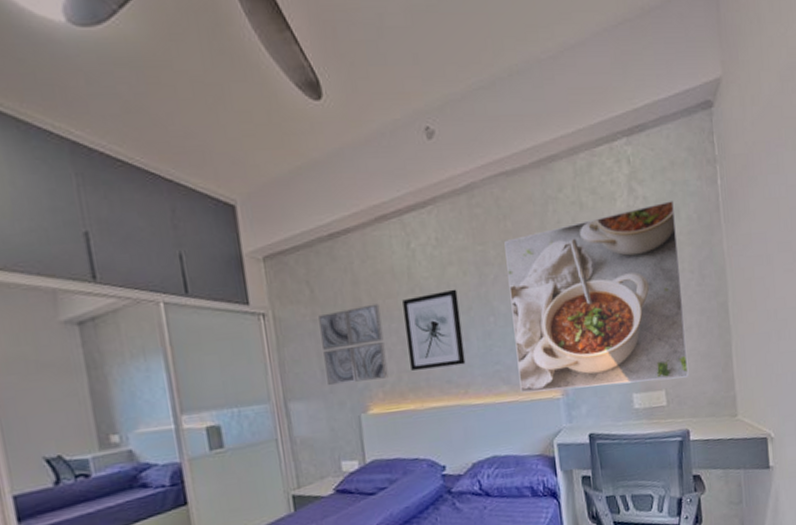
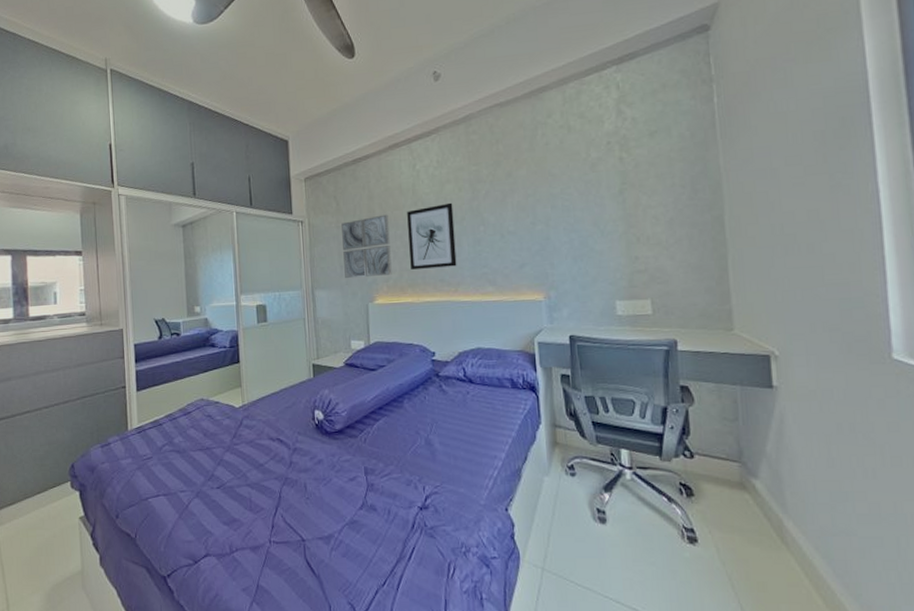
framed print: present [504,201,689,394] -> none [496,120,678,294]

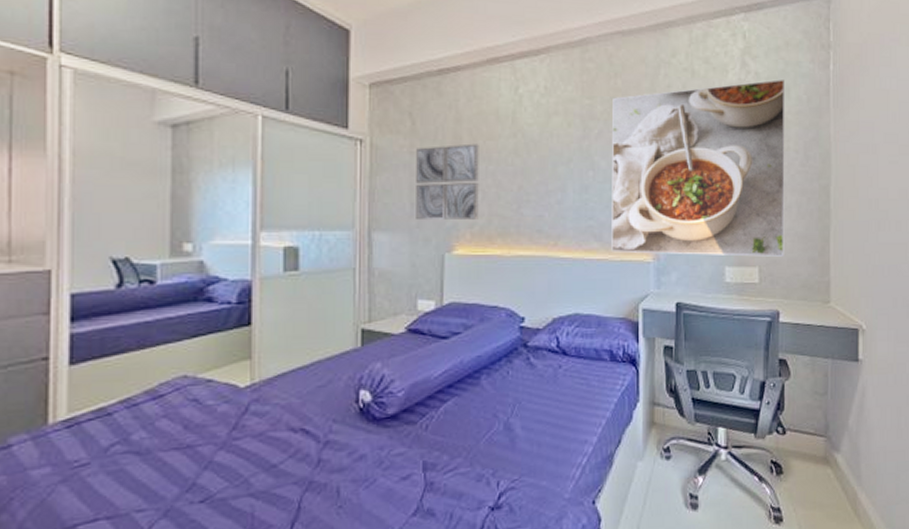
wall art: present [407,202,457,270] -> none [503,138,560,216]
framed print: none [496,120,678,294] -> present [611,79,785,257]

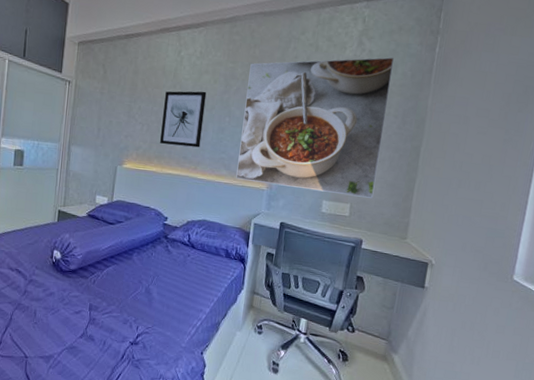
wall art: present [416,143,479,221] -> none [100,89,149,145]
wall art: none [503,138,560,216] -> present [160,91,207,148]

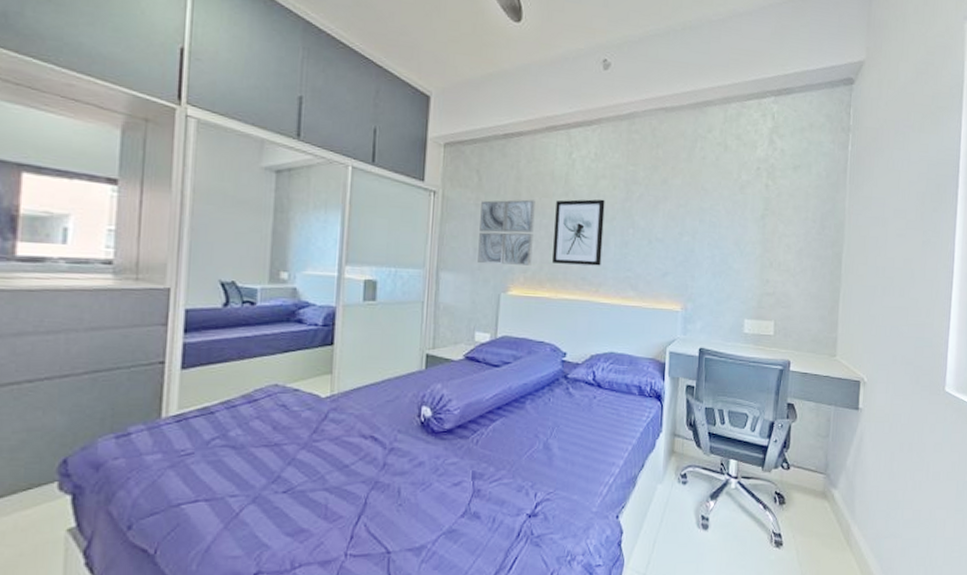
wall art: none [100,89,149,145] -> present [478,199,536,266]
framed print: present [236,57,394,198] -> none [645,157,807,313]

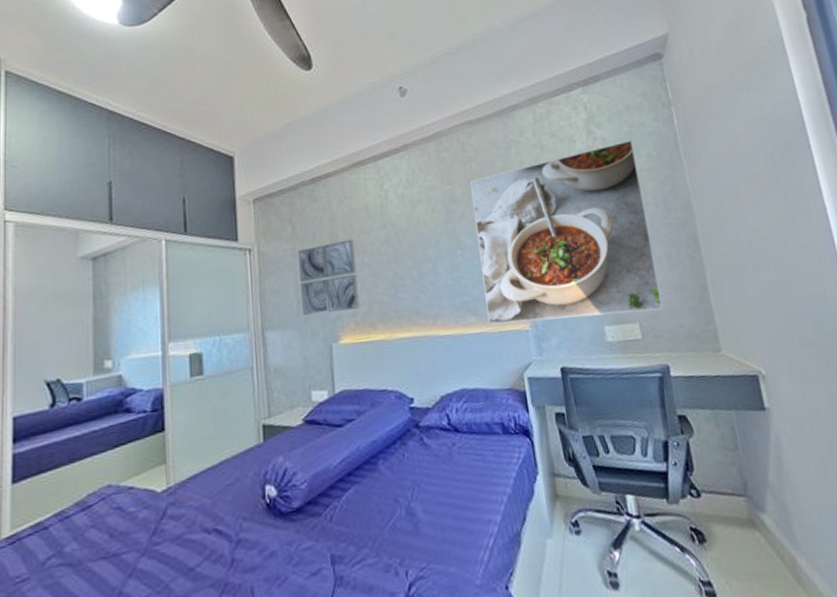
wall art: present [552,199,605,266] -> none [375,225,434,302]
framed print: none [645,157,807,313] -> present [470,141,663,325]

